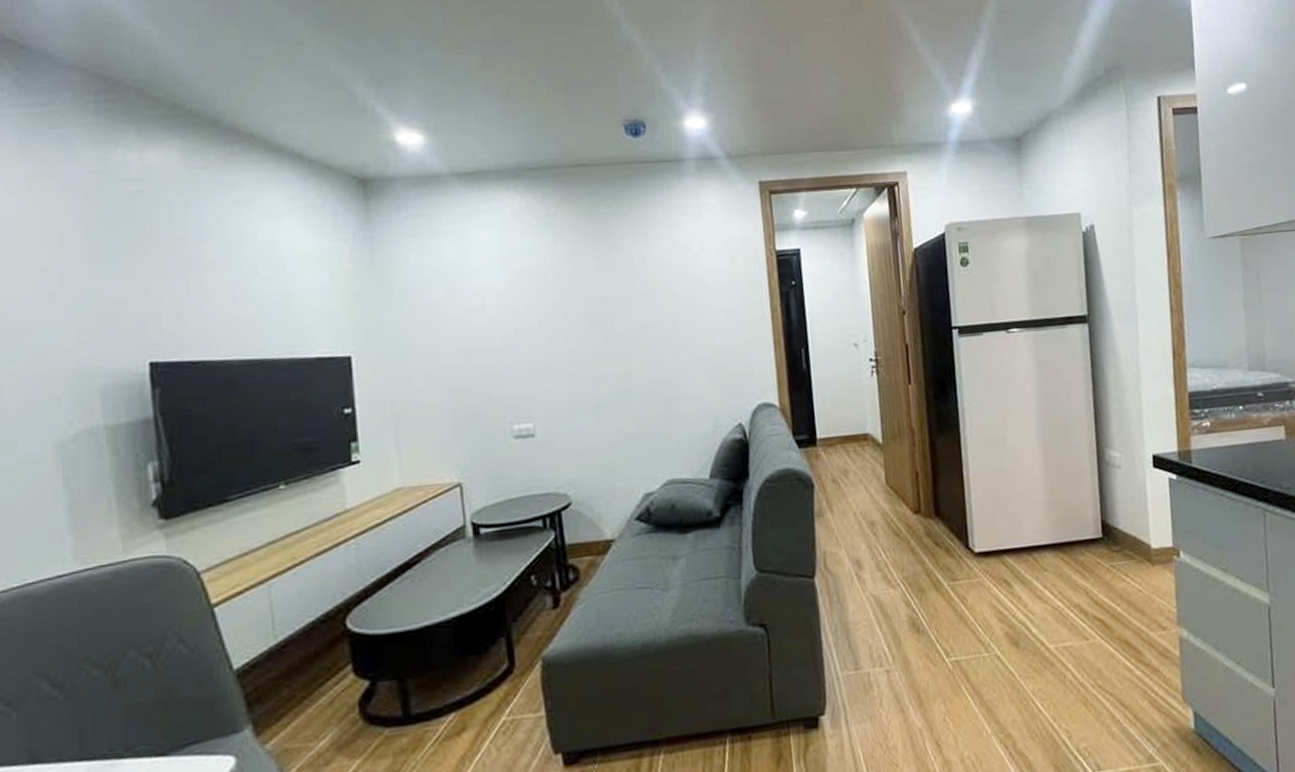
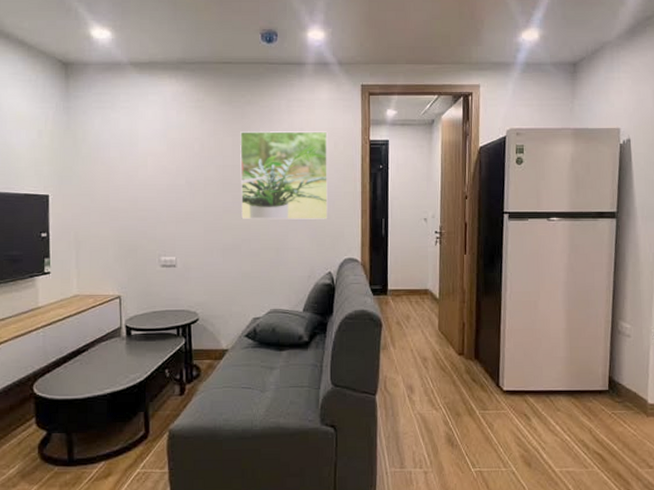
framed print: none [607,243,731,365] -> present [240,131,328,220]

